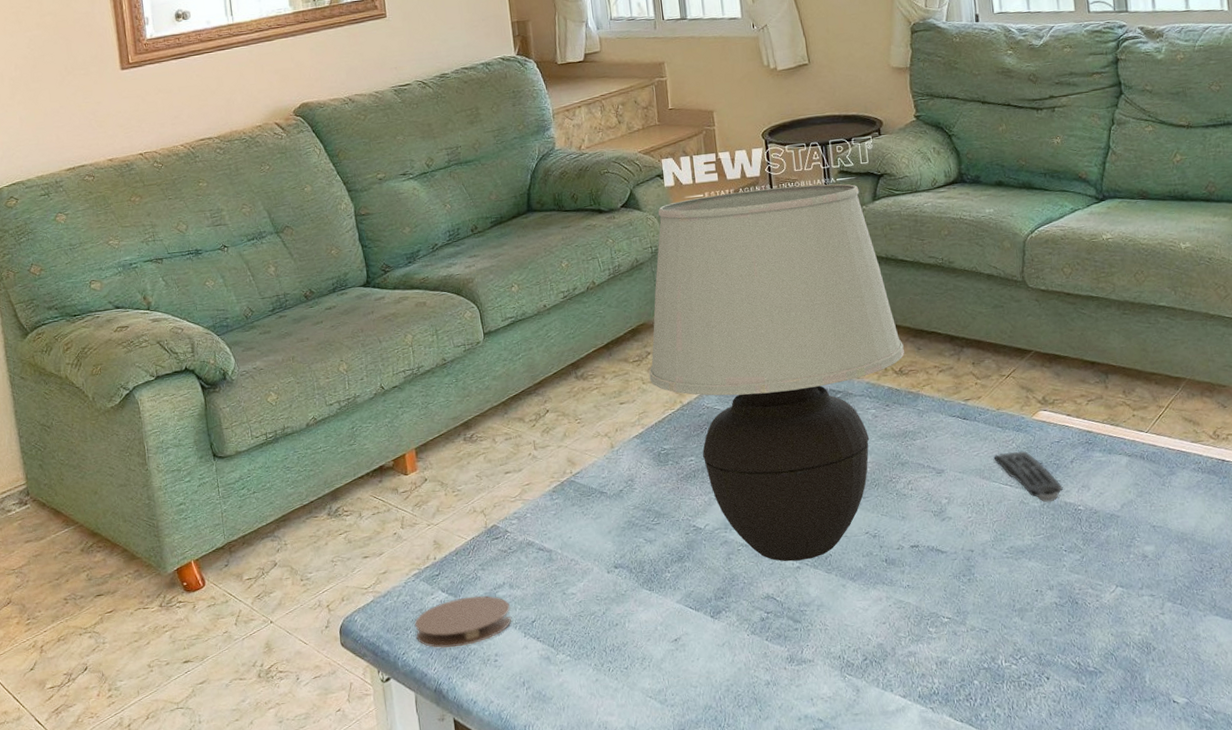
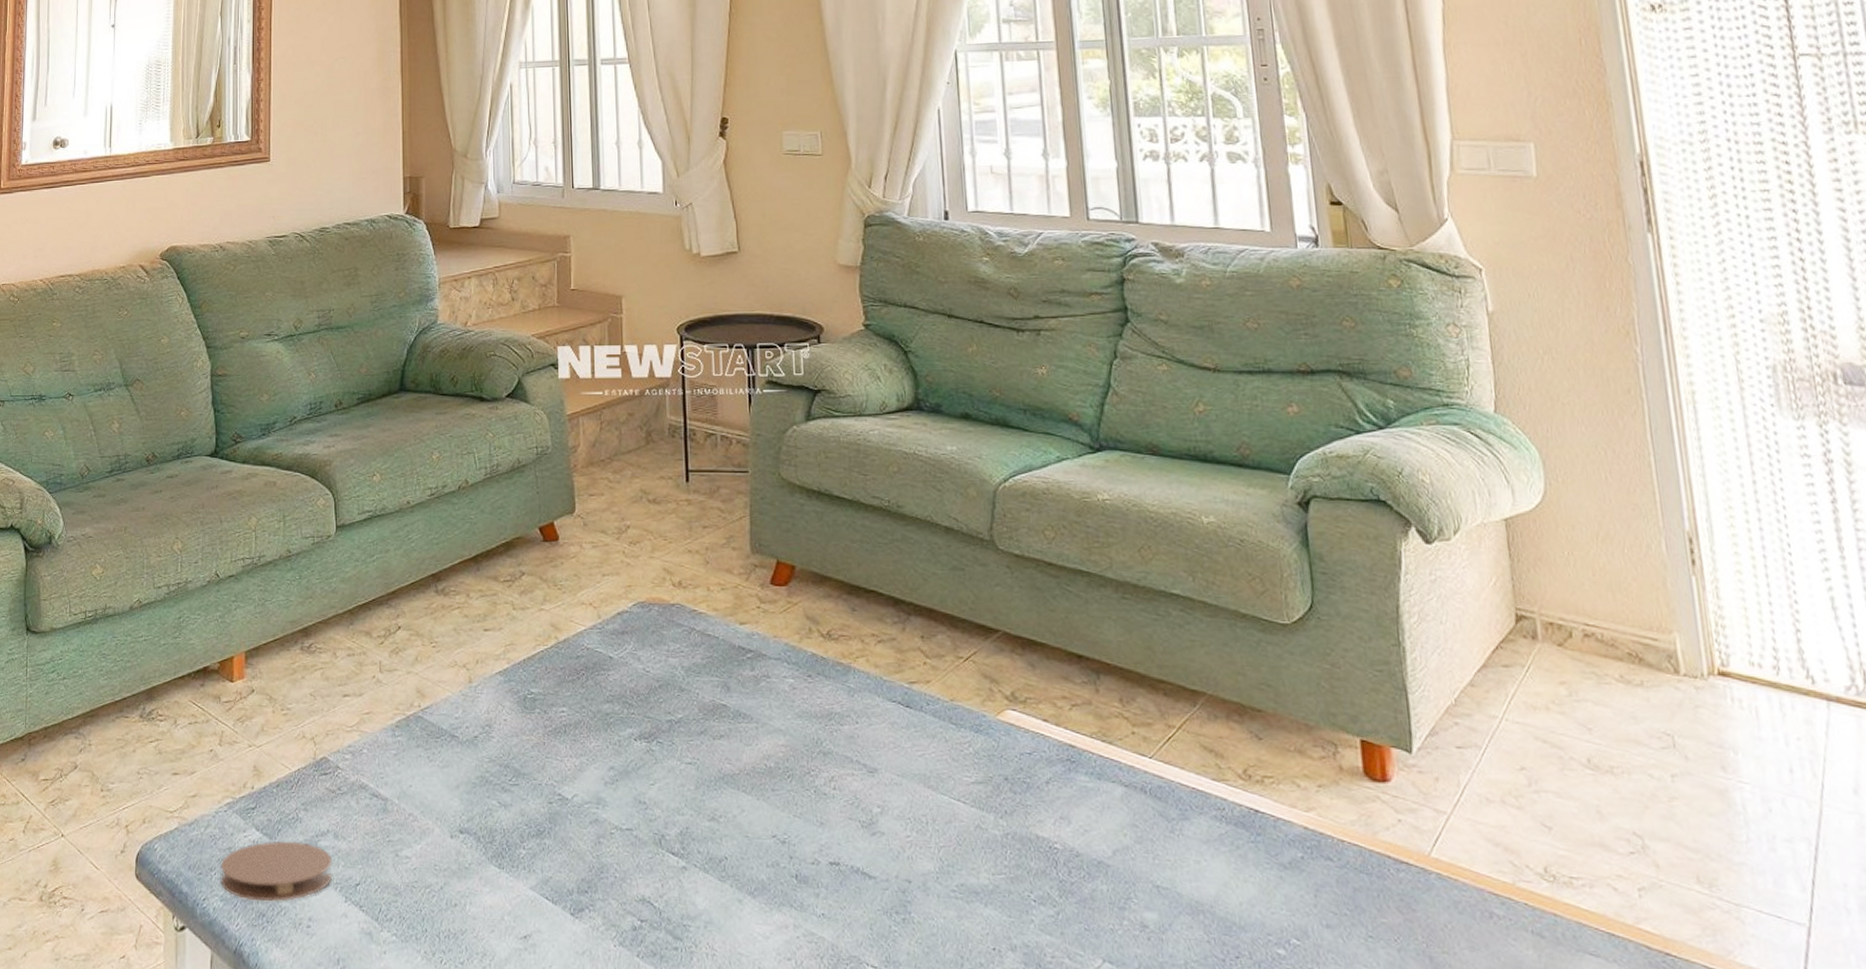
table lamp: present [649,183,904,562] -> none [521,393,835,860]
remote control: present [994,451,1063,503] -> none [944,757,1034,833]

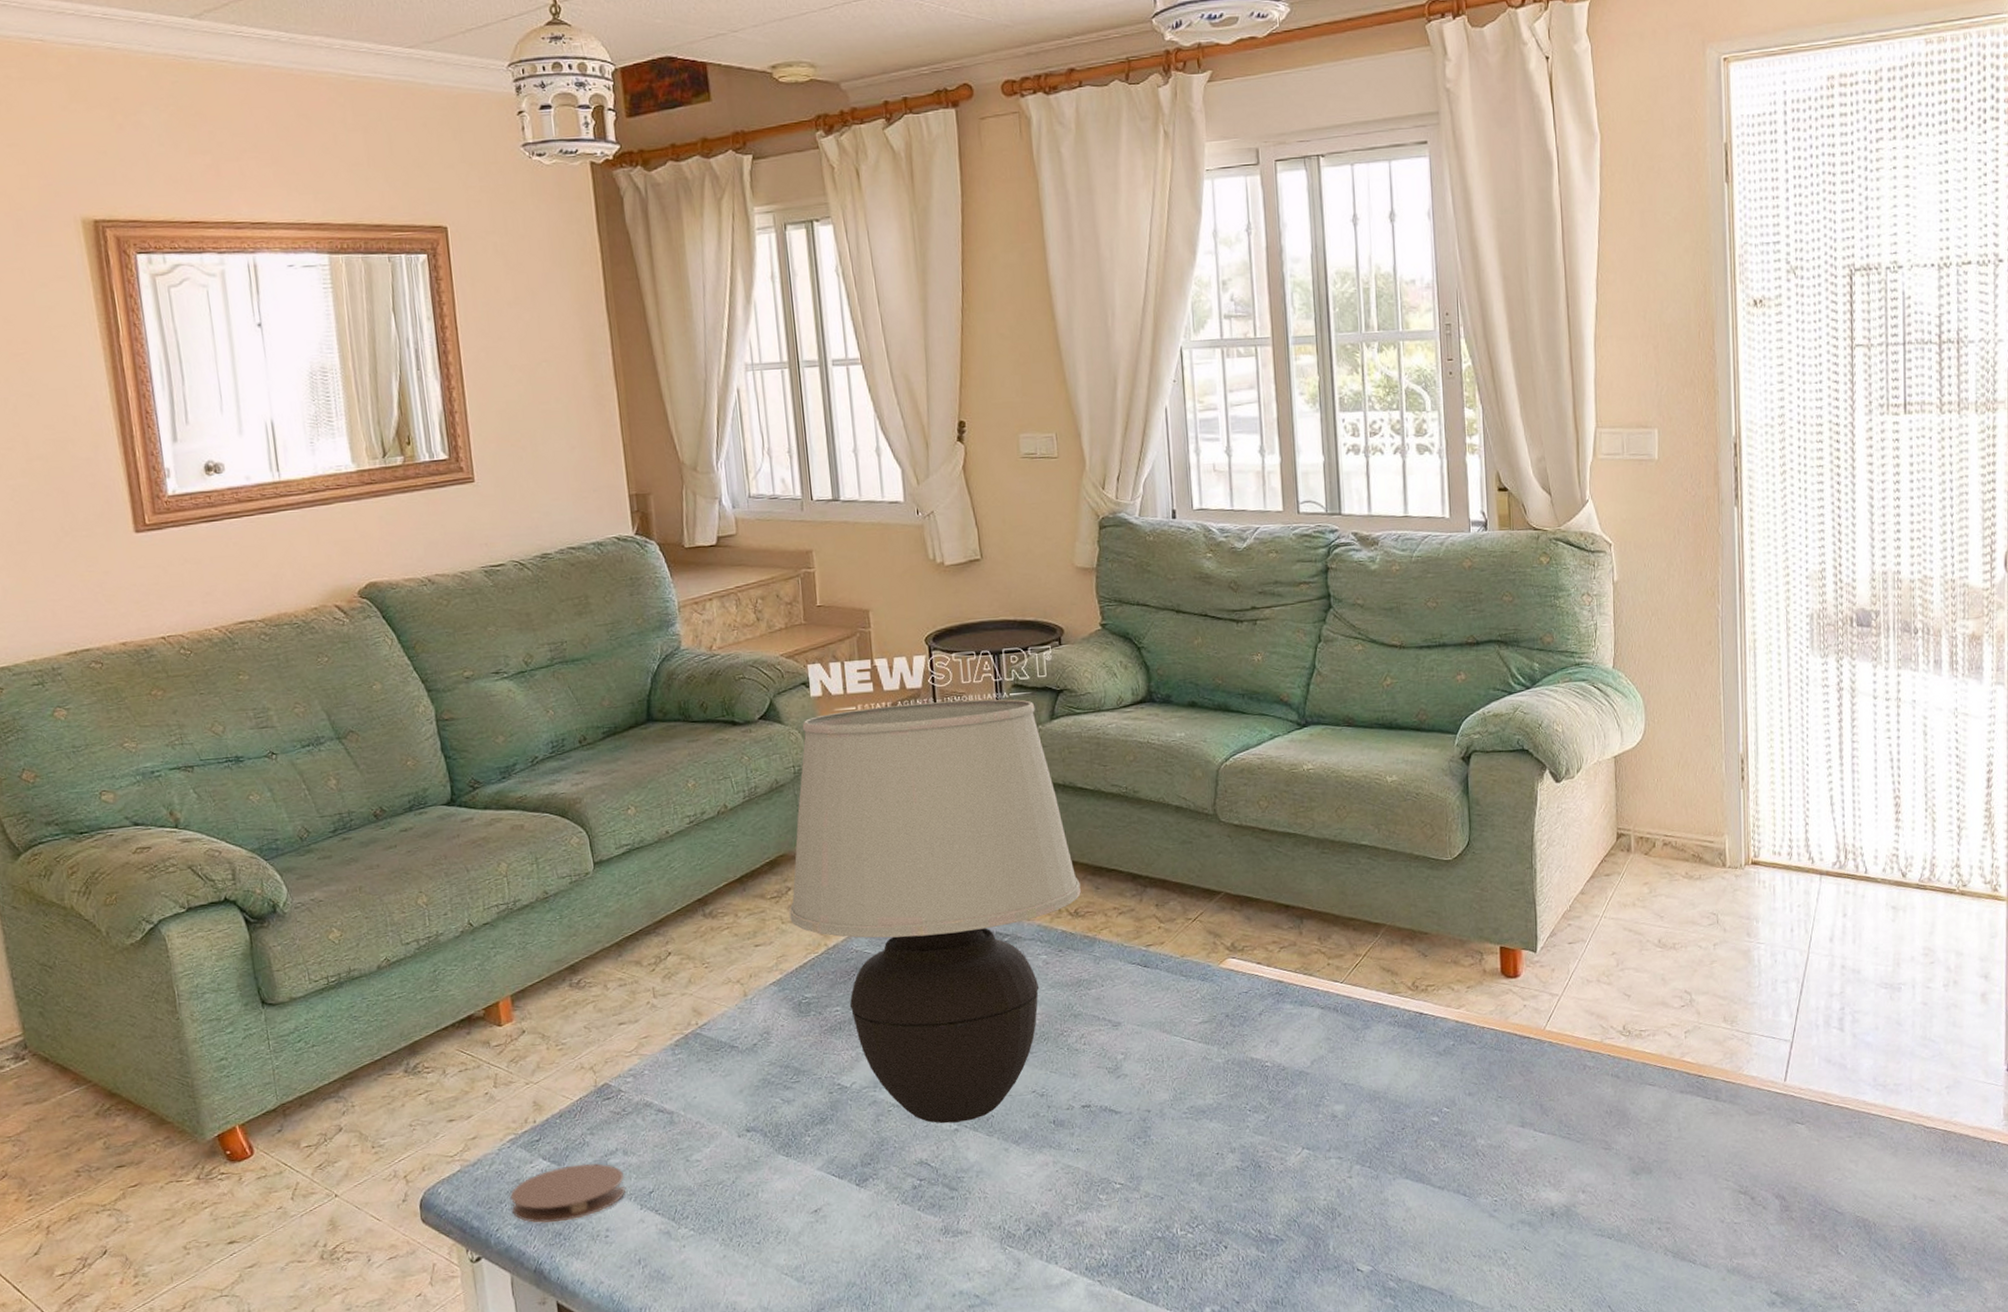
table lamp: none [521,393,835,860] -> present [789,699,1081,1124]

